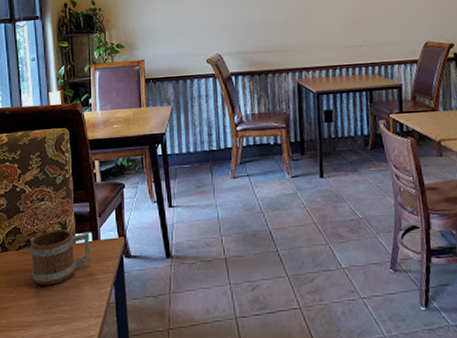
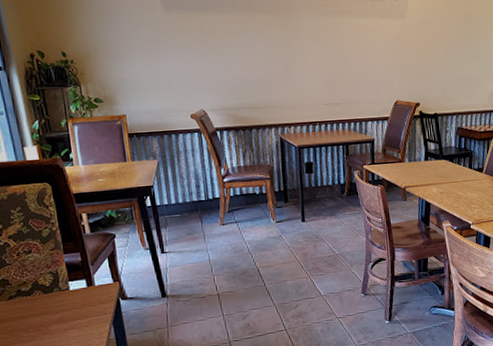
mug: present [30,229,92,286] -> none [21,278,88,330]

